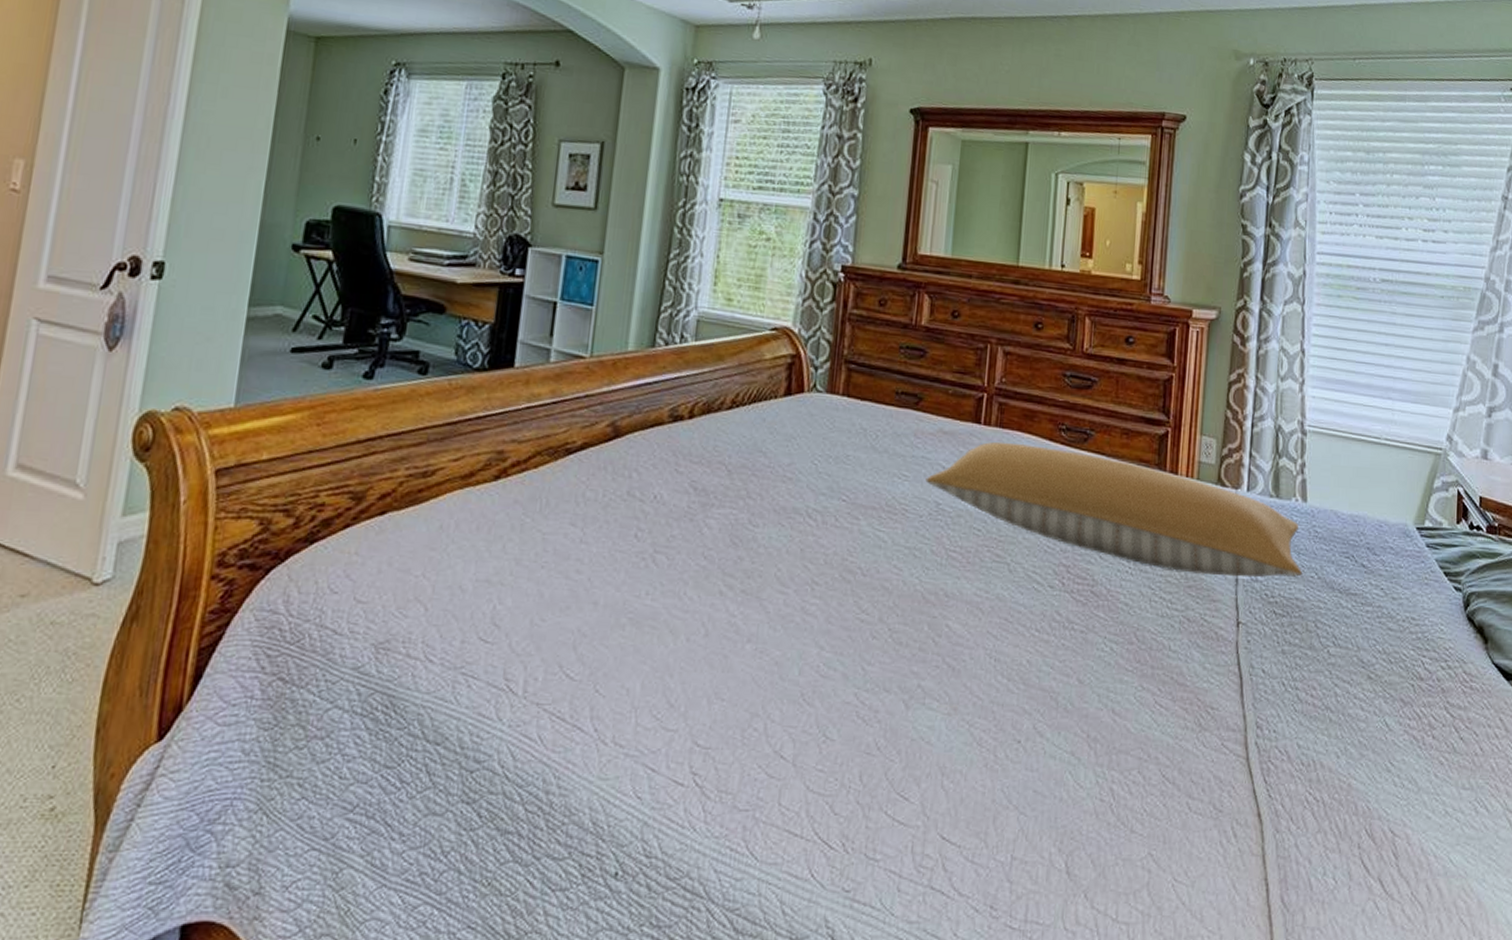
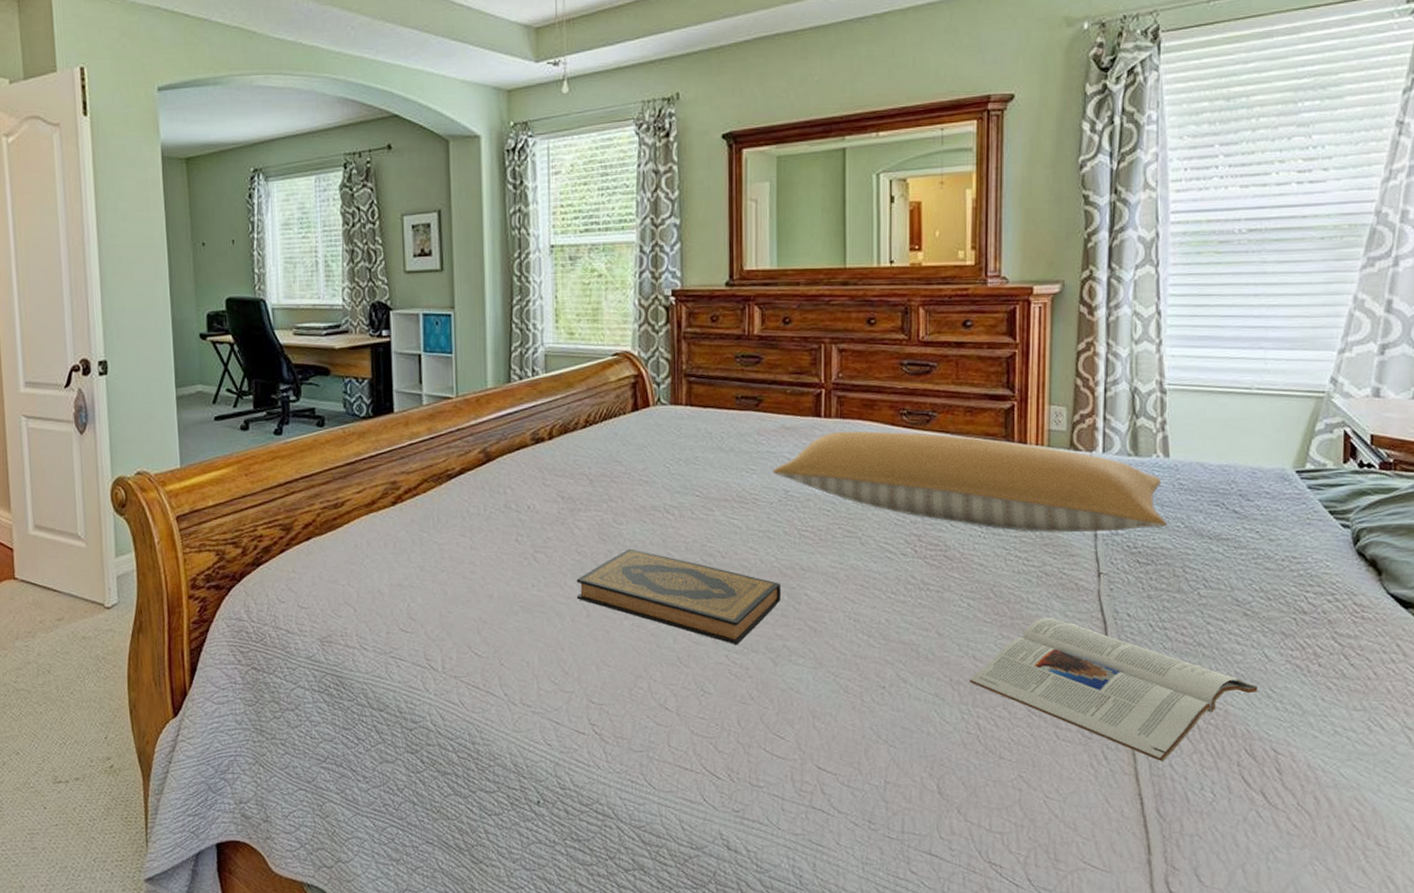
hardback book: none [695,556,922,682] -> present [576,548,782,645]
magazine: none [1106,669,1380,842] -> present [969,618,1259,762]

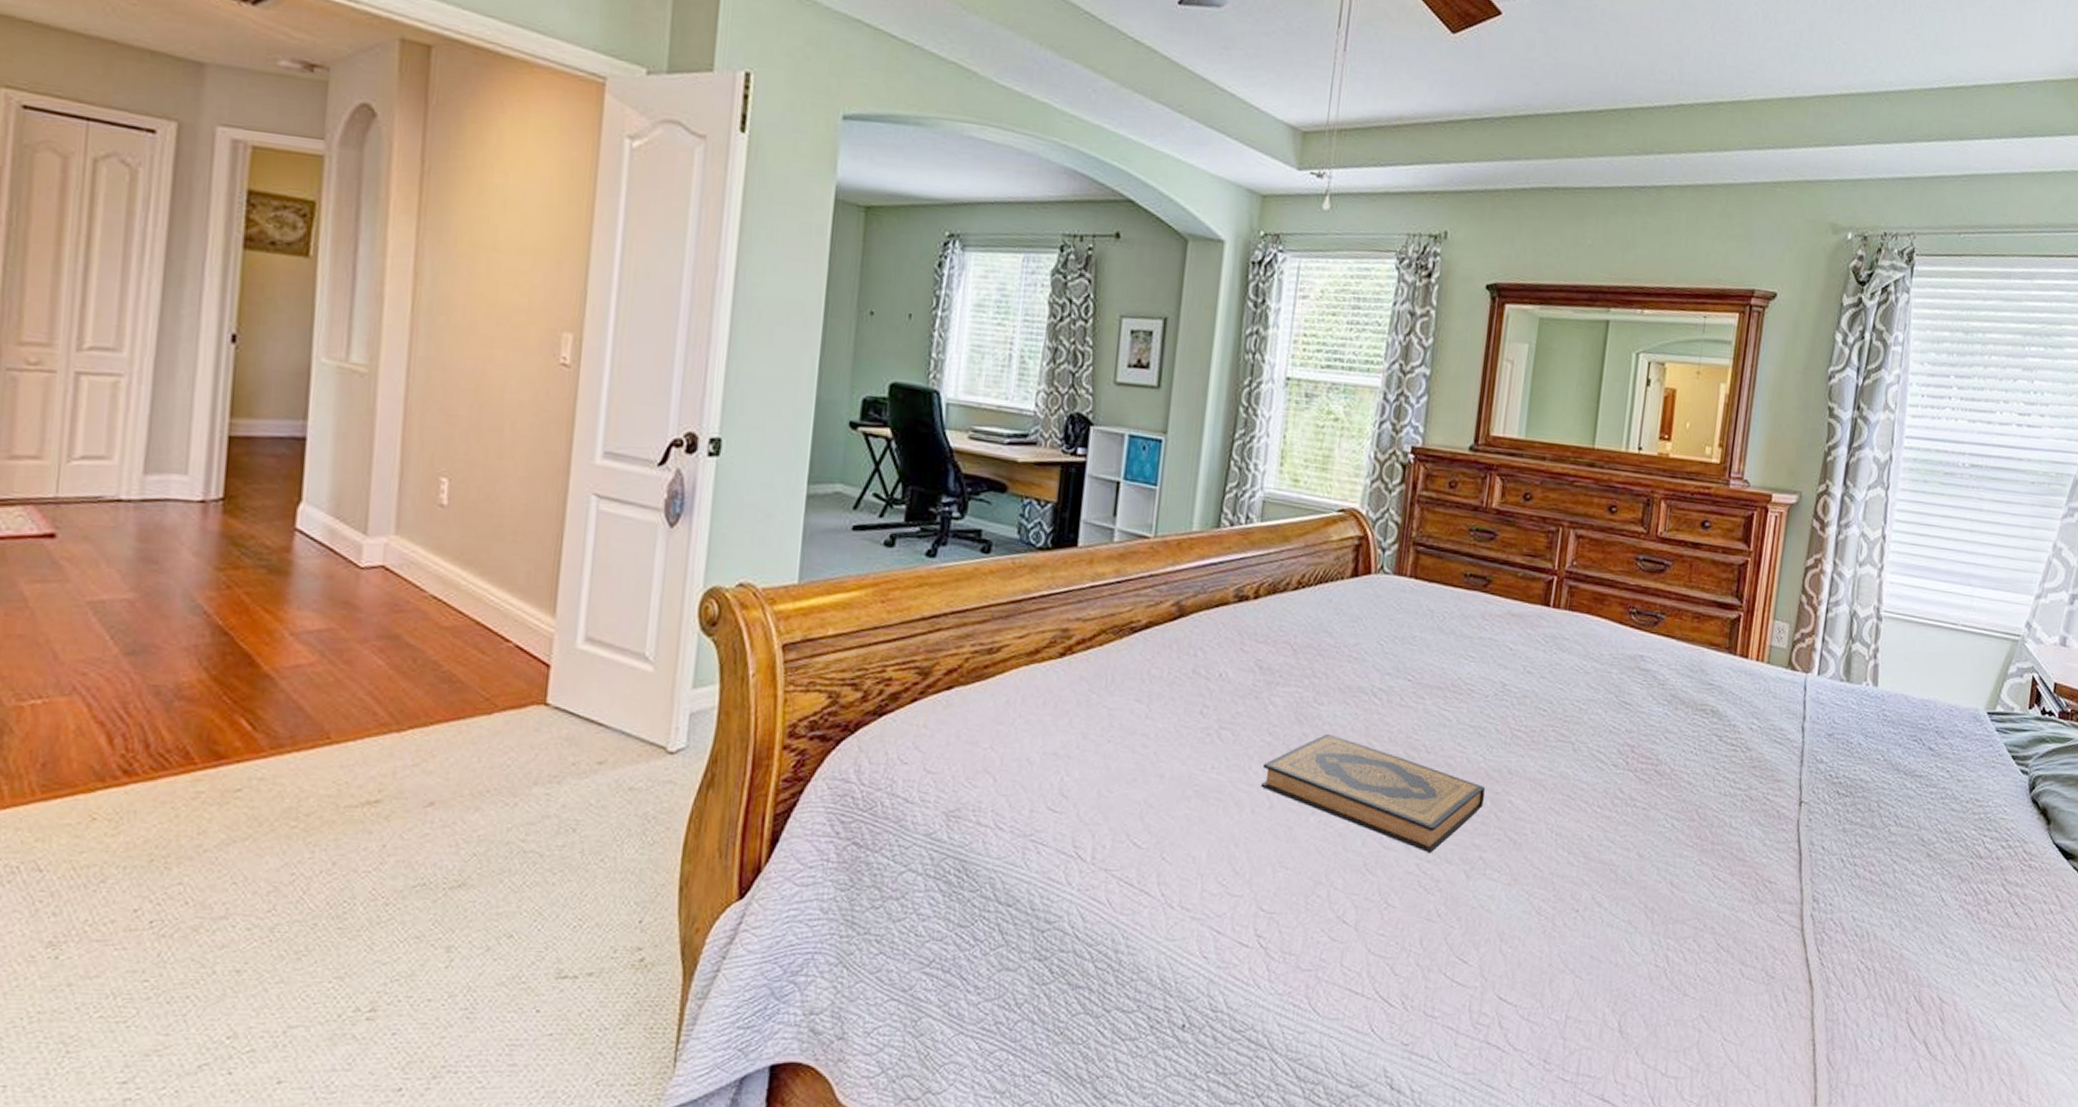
pillow: present [773,430,1168,533] -> none [1492,624,1869,759]
magazine: present [969,618,1259,762] -> none [1663,845,1933,1006]

